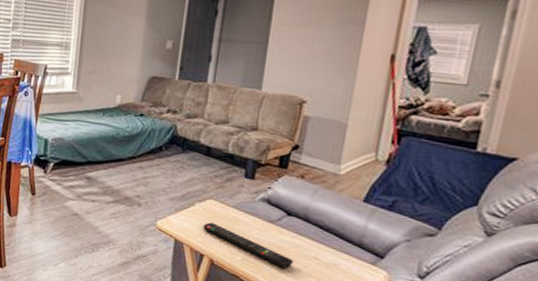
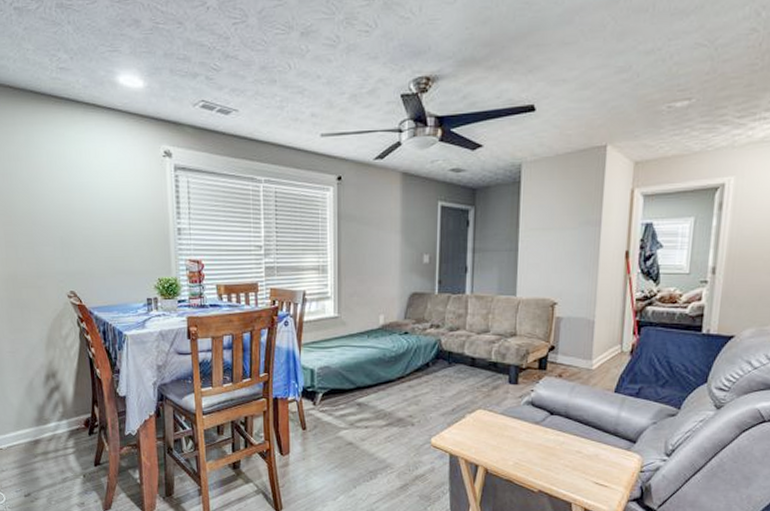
remote control: present [203,222,293,269] -> none [475,432,559,466]

